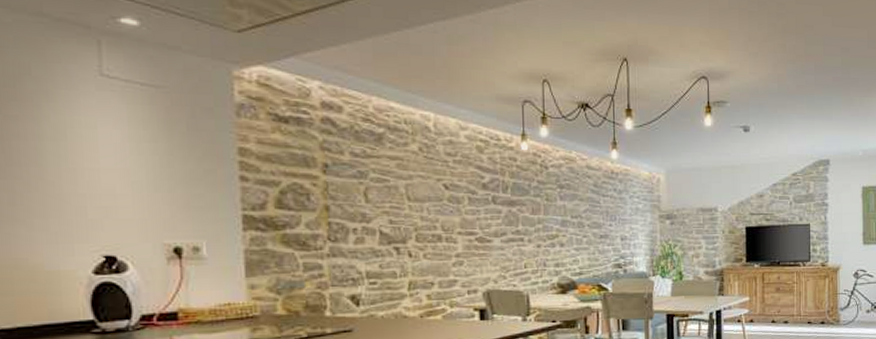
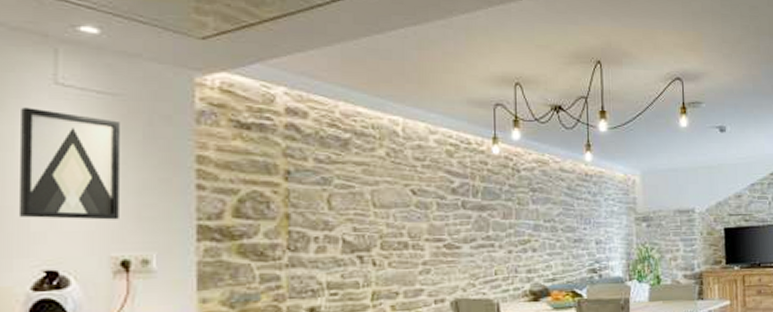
wall art: none [70,98,169,209] -> present [18,107,119,220]

